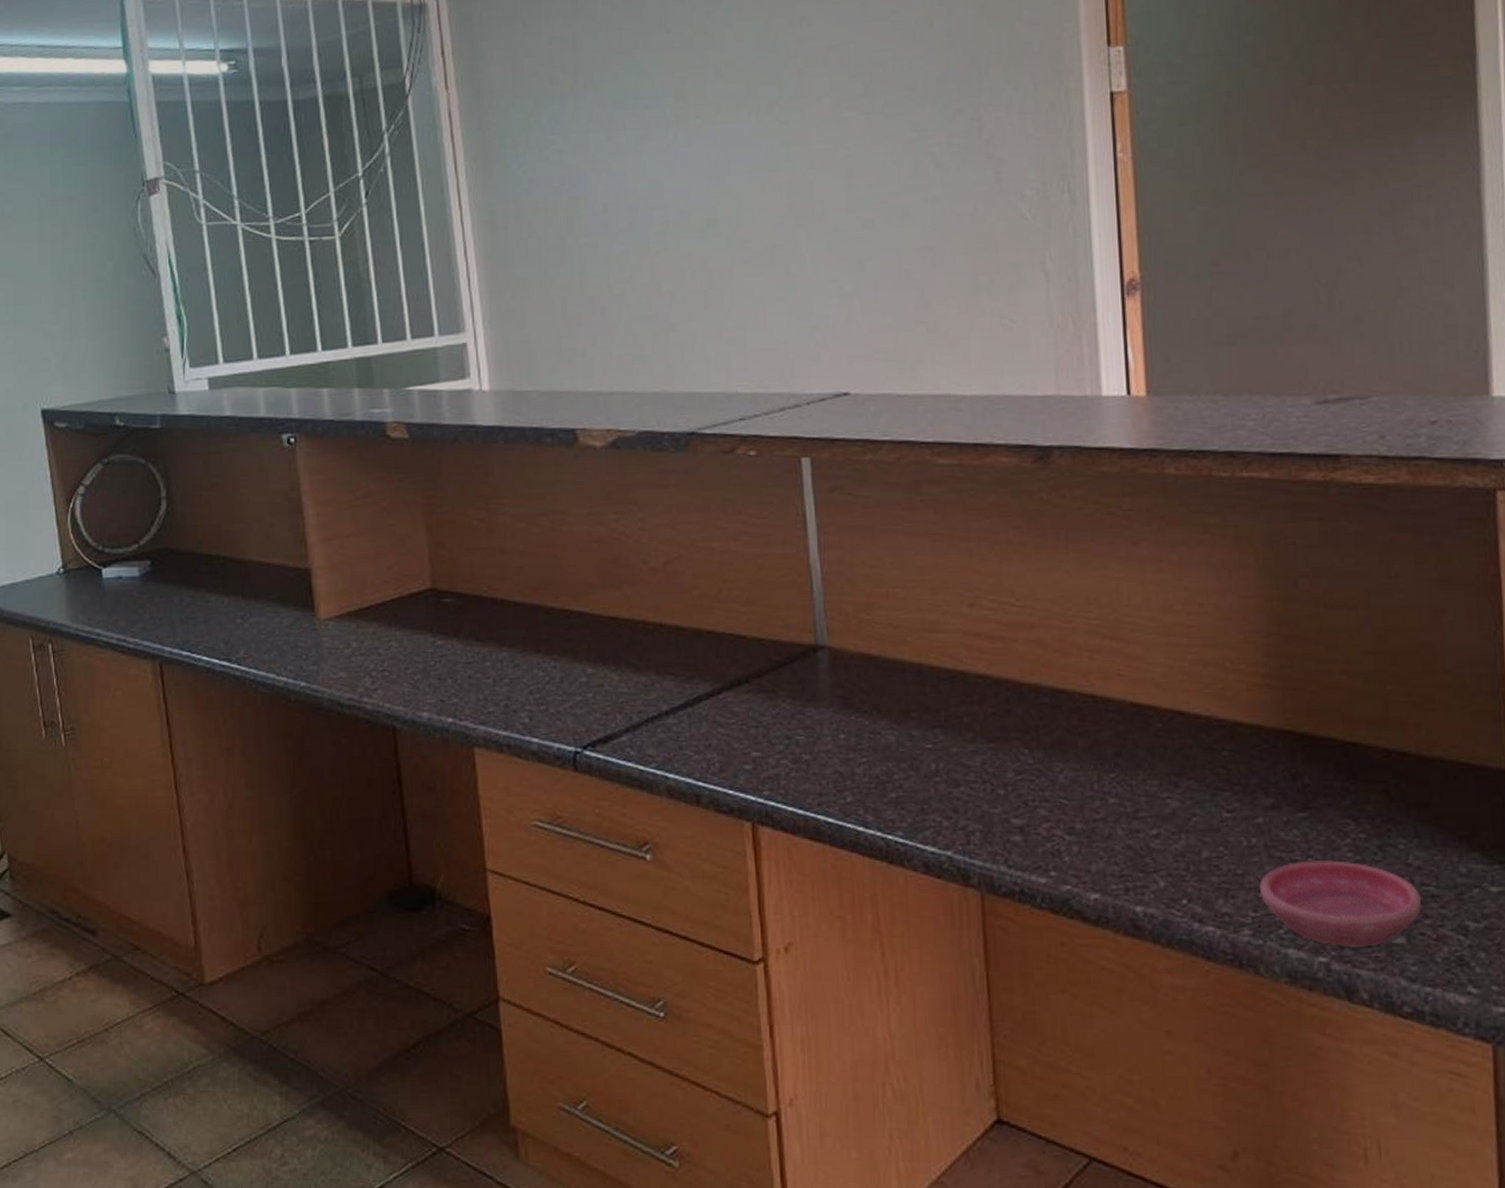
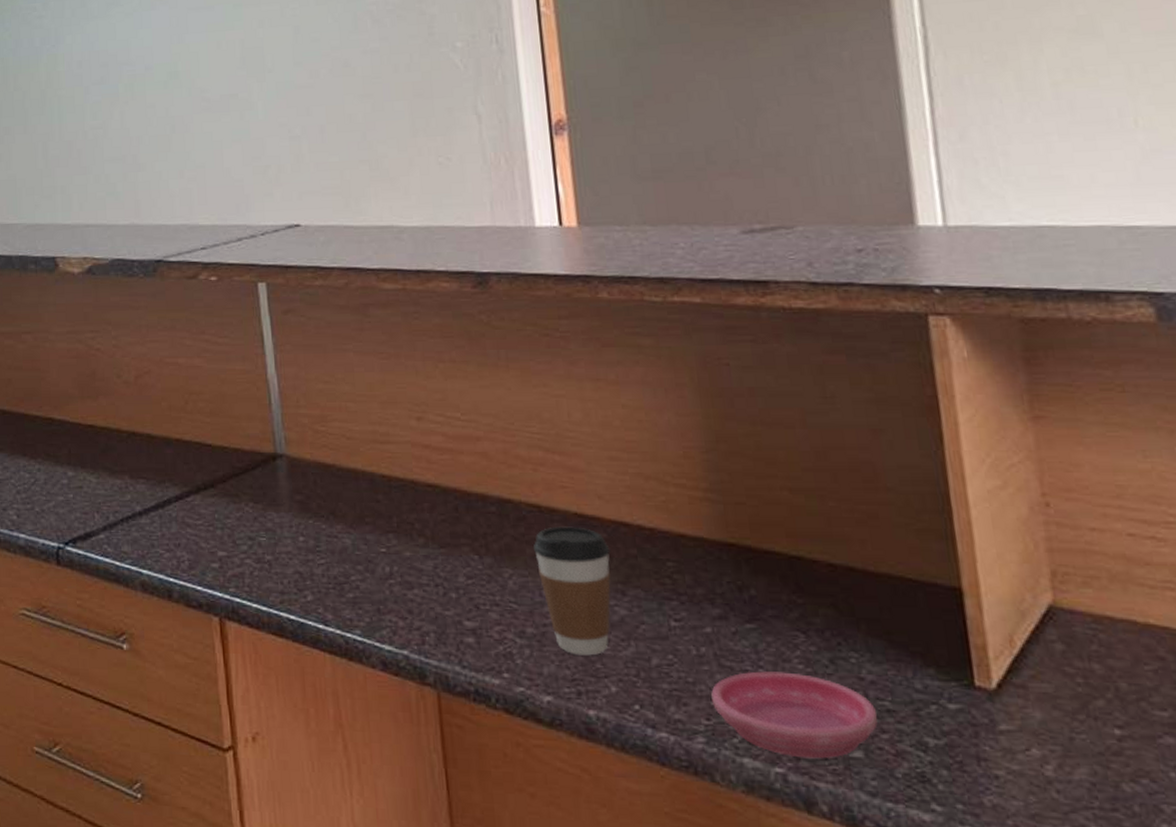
coffee cup: none [1085,717,1165,851] -> present [533,526,611,656]

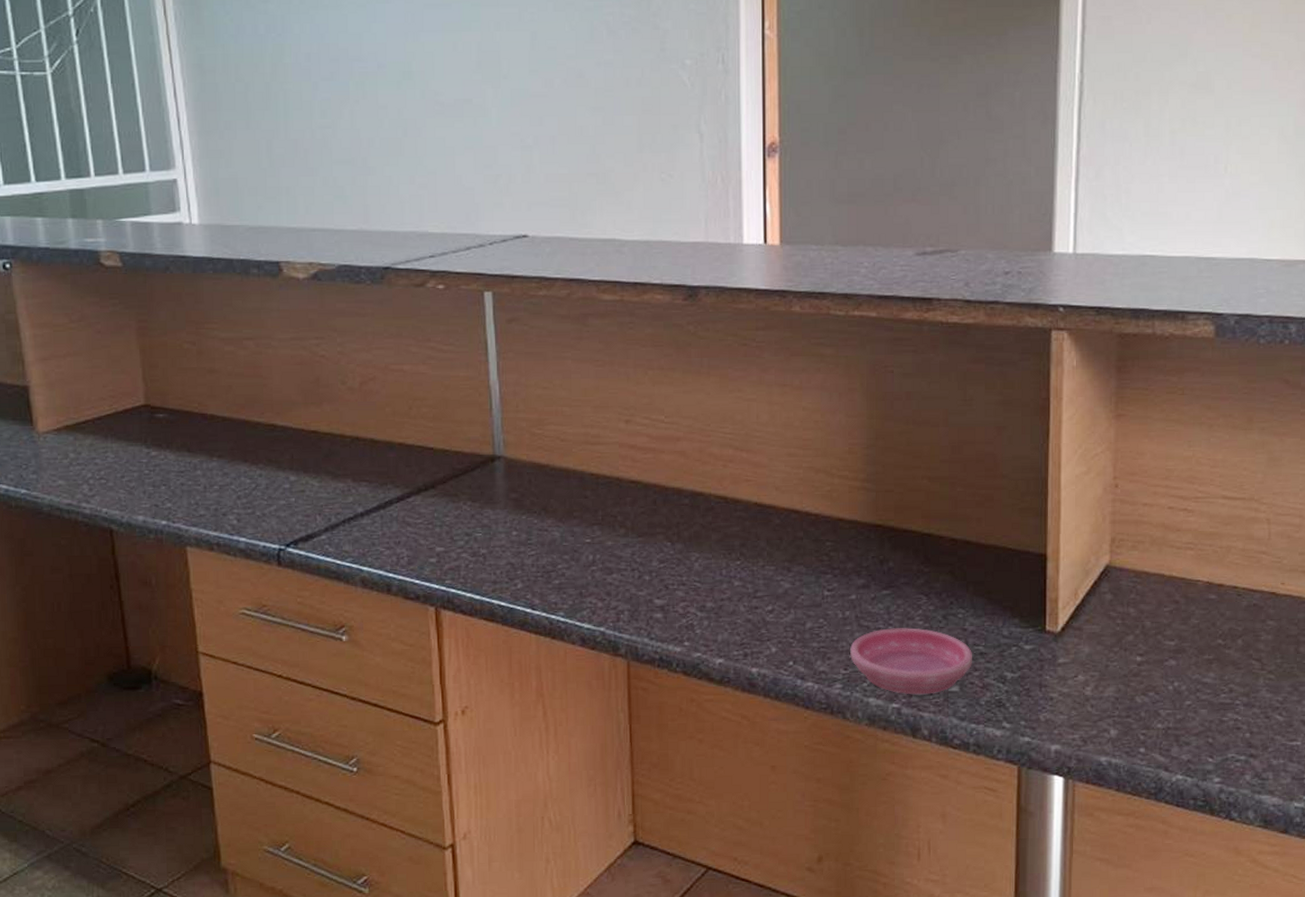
coffee cup: present [533,526,611,656] -> none [717,514,781,624]

